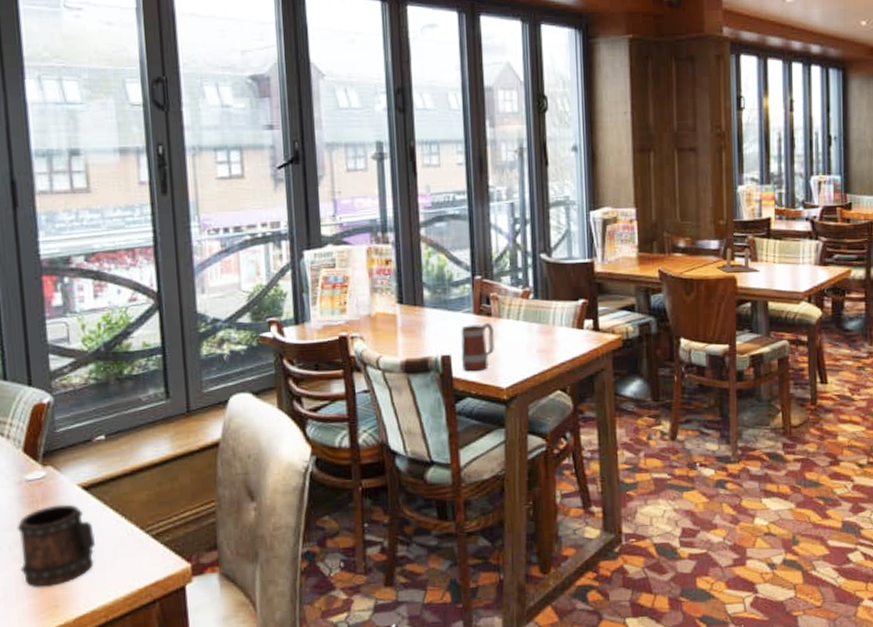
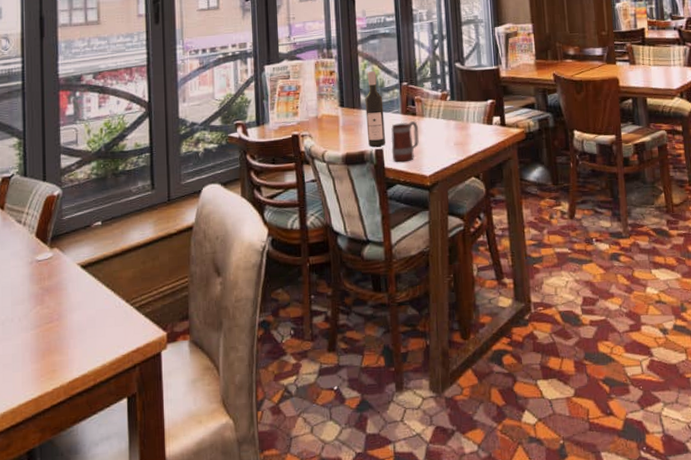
beer mug: present [17,504,95,587] -> none [26,281,89,354]
bottle: none [429,261,455,352] -> present [365,71,386,147]
napkin holder: present [716,248,760,273] -> none [601,54,638,75]

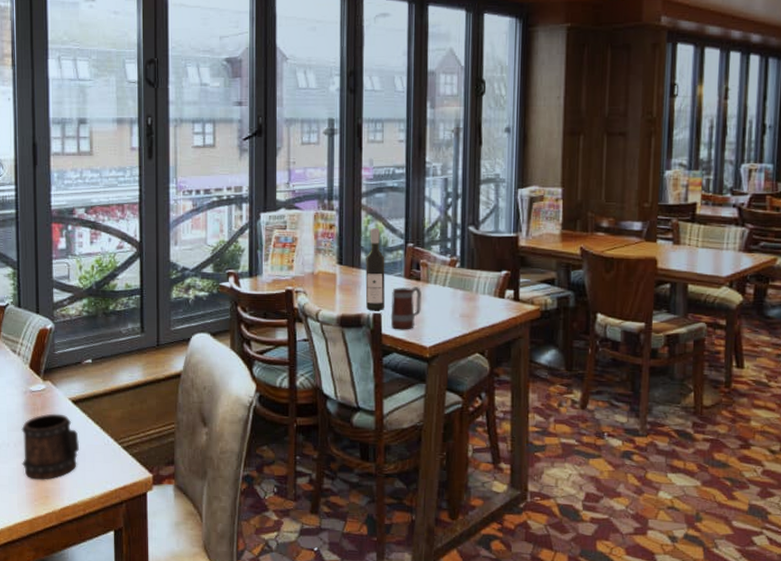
beer mug: none [26,281,89,354] -> present [21,413,79,480]

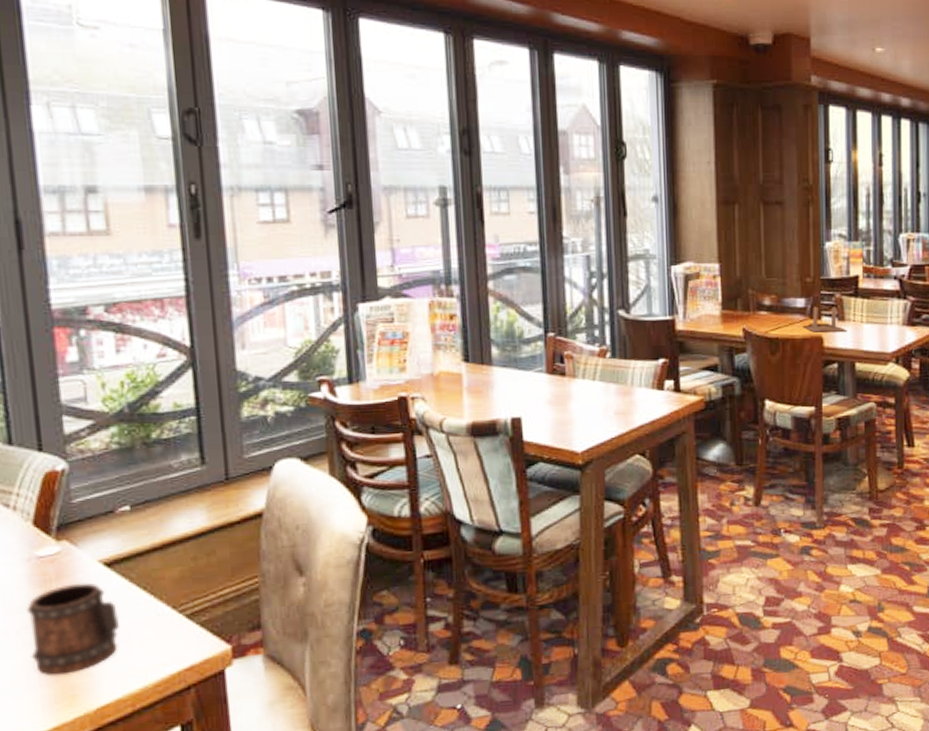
bottle: present [365,228,386,310] -> none [497,317,526,414]
beer mug: present [390,285,421,329] -> none [532,382,569,434]
napkin holder: none [637,230,682,256] -> present [802,306,848,333]

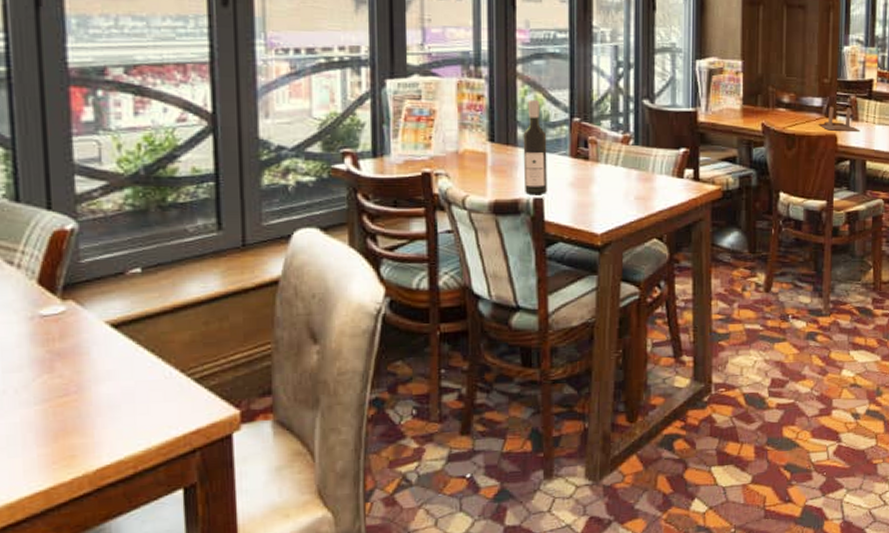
beer mug: present [26,582,120,676] -> none [26,343,124,435]
bottle: none [497,317,526,414] -> present [523,100,548,194]

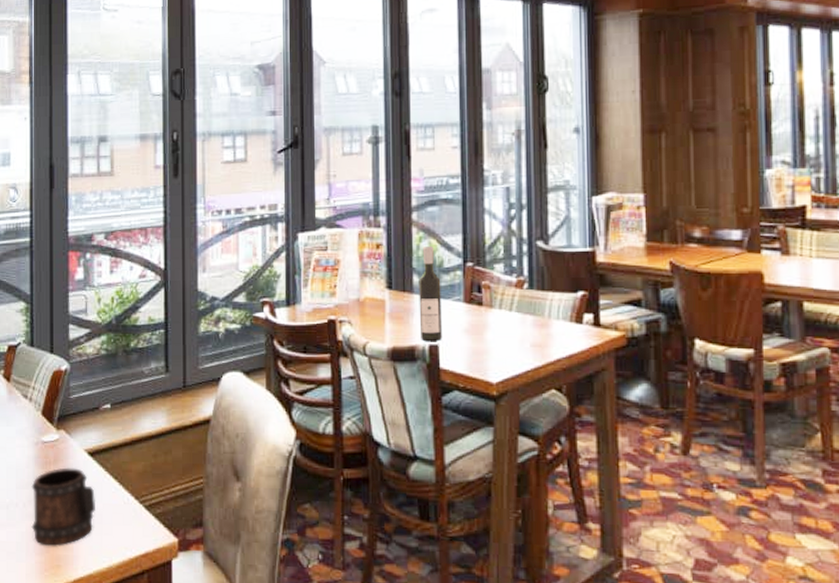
beer mug: none [26,343,124,435] -> present [31,467,95,546]
napkin holder: present [818,106,860,133] -> none [738,239,793,268]

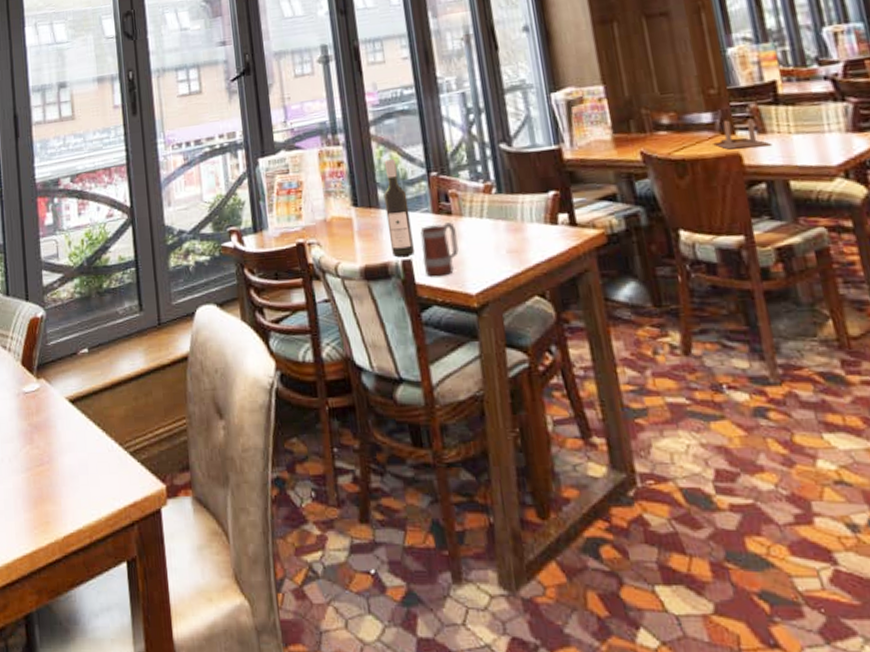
beer mug: present [31,467,95,546] -> none [15,417,81,502]
beer mug: none [449,311,485,362] -> present [420,221,459,276]
napkin holder: none [738,239,793,268] -> present [713,119,773,150]

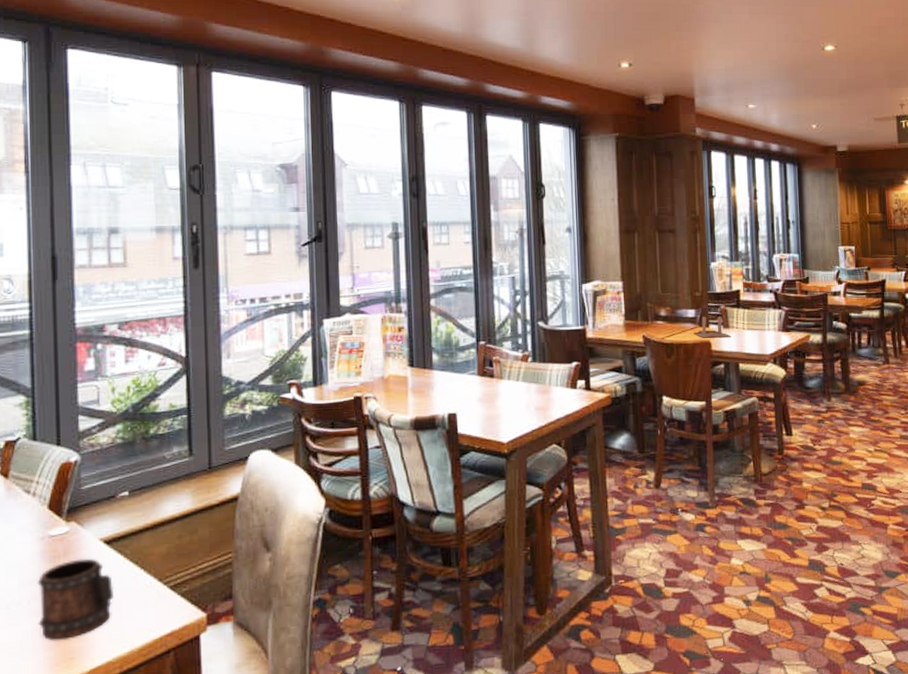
beer mug: none [15,417,81,502] -> present [37,558,113,640]
bottle: present [384,159,415,257] -> none [437,328,460,411]
beer mug: present [420,221,459,276] -> none [465,382,496,427]

